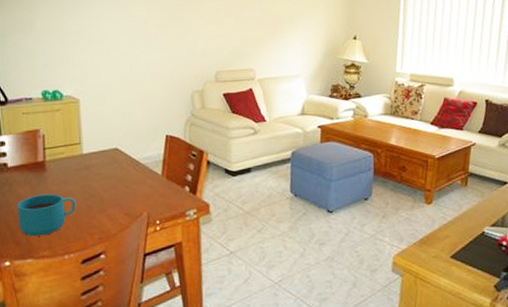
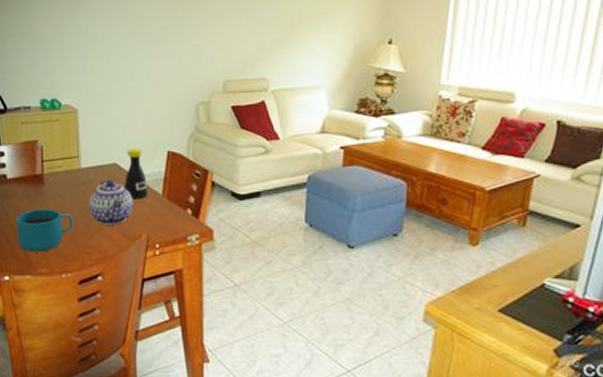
teapot: none [91,164,134,206] -> present [89,180,133,225]
bottle: none [125,133,149,181] -> present [123,148,149,200]

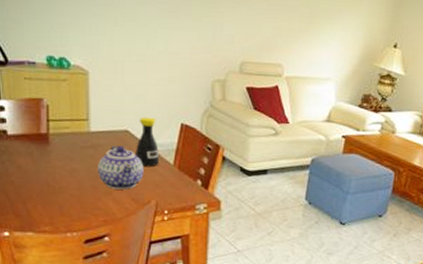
cup: present [16,209,74,252] -> none [17,168,81,211]

